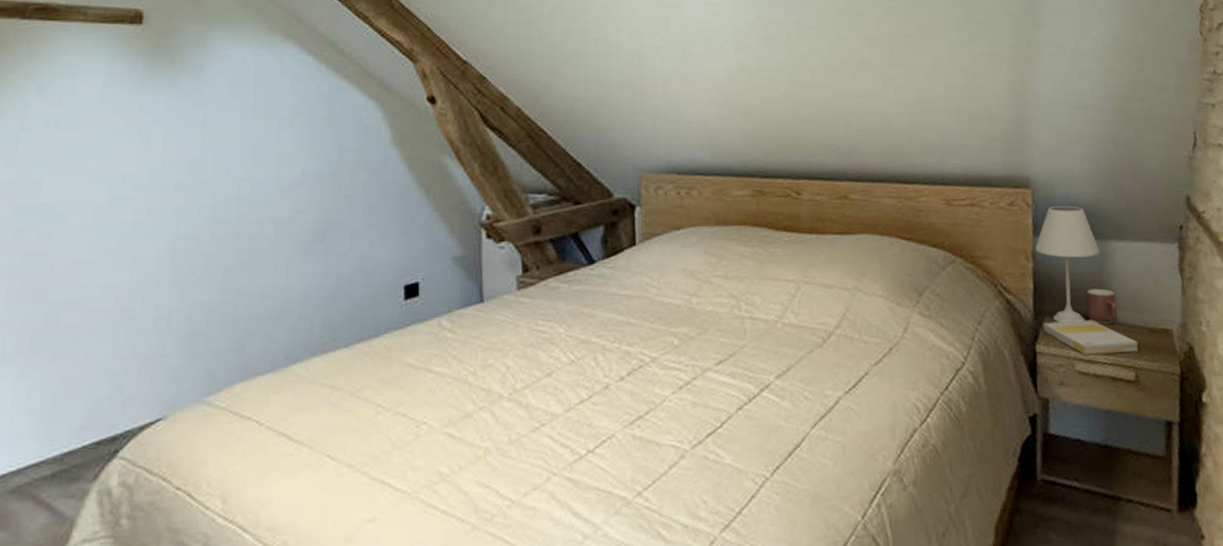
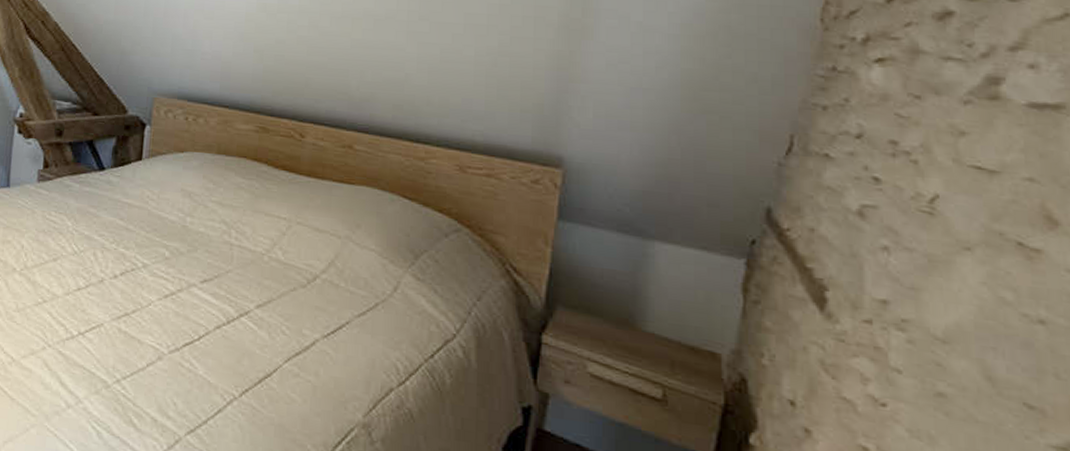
table lamp: present [1035,205,1100,324] -> none [557,192,639,322]
book: present [1043,319,1139,356] -> none [554,313,673,369]
mug: present [1085,288,1118,325] -> none [611,289,653,332]

